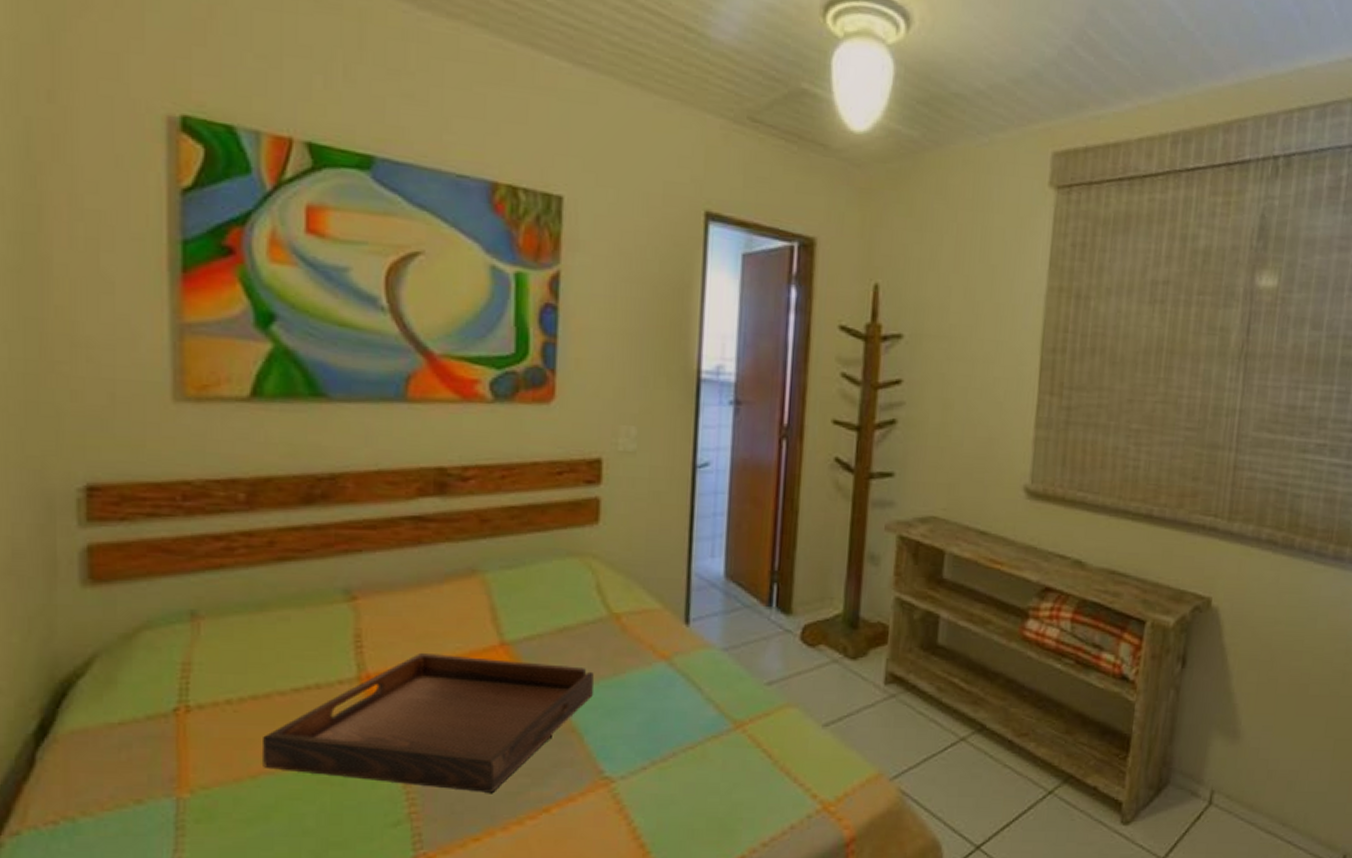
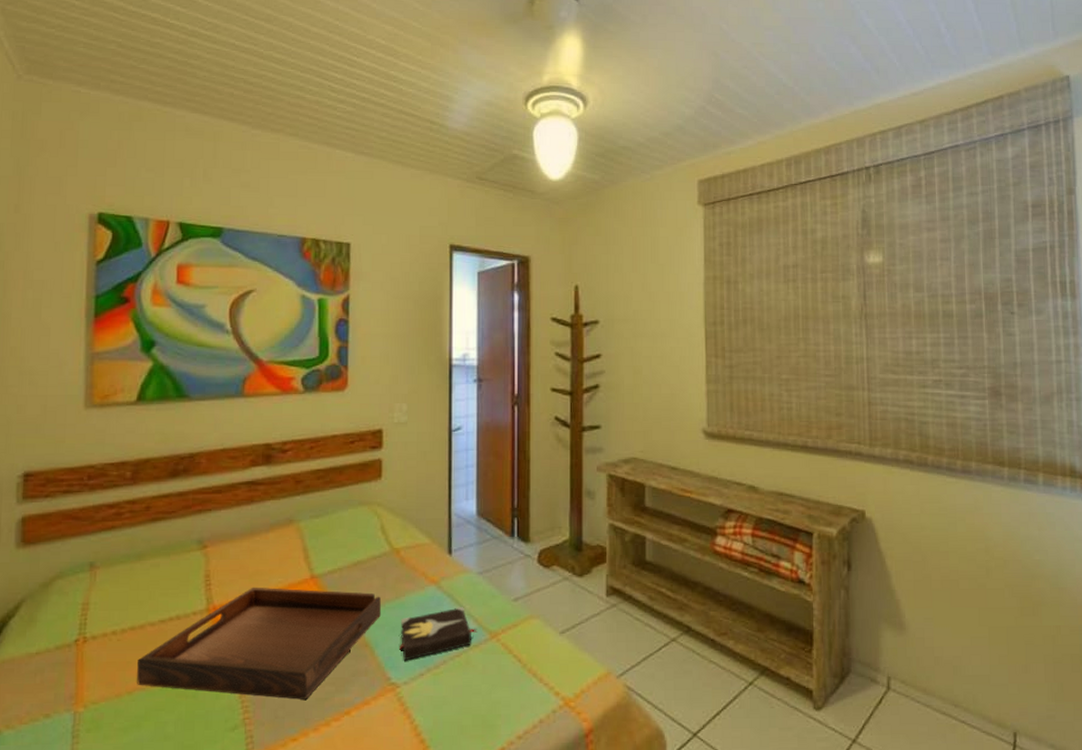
hardback book: none [616,688,718,752] -> present [400,606,477,661]

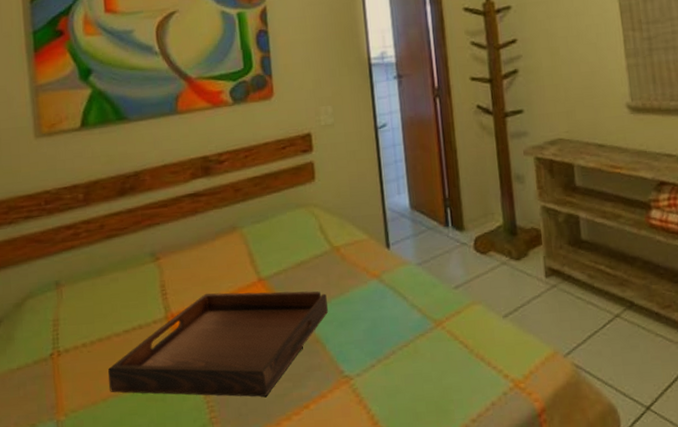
hardback book: present [400,606,477,661] -> none [348,297,422,354]

